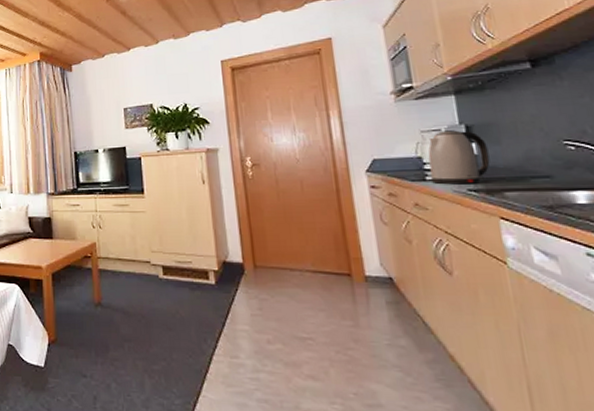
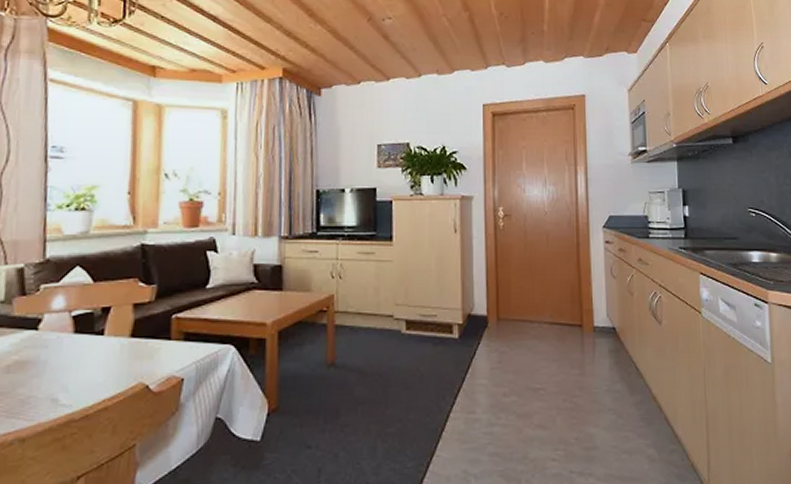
kettle: present [427,130,490,185] -> none [652,193,697,243]

